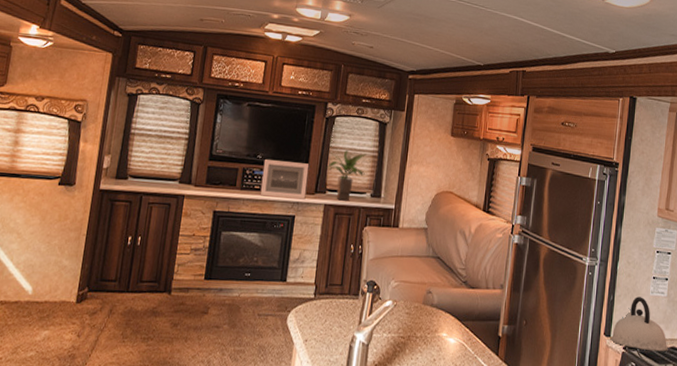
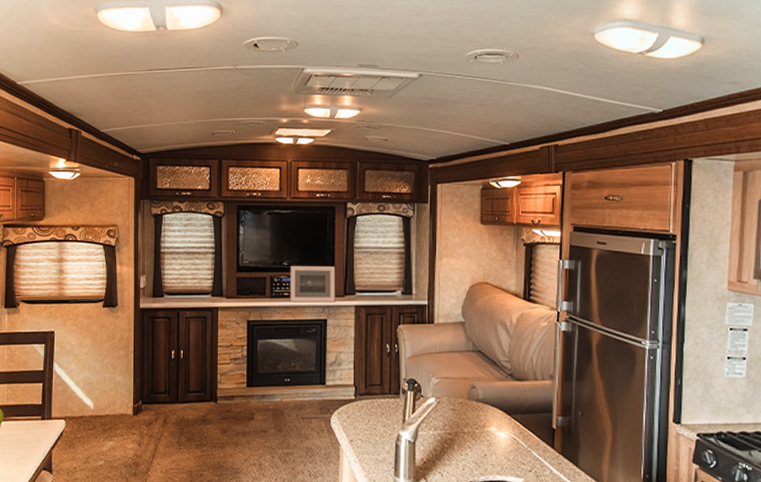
potted plant: present [326,150,367,201] -> none [353,250,393,301]
kettle: present [611,297,668,352] -> none [682,379,751,438]

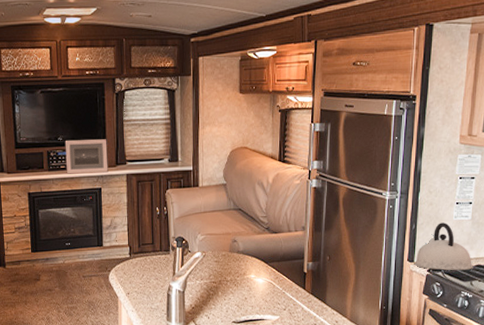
kettle: none [682,379,751,438] -> present [415,222,473,271]

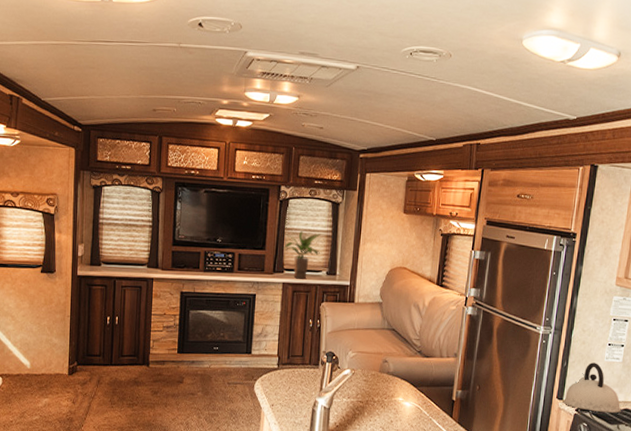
picture frame: present [65,139,108,174] -> none [222,243,267,279]
potted plant: none [123,122,160,169] -> present [282,231,321,279]

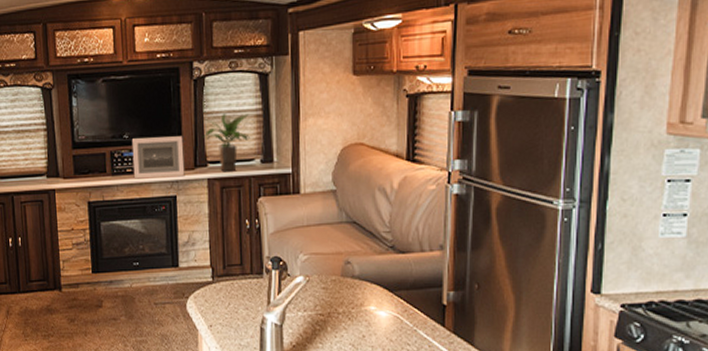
picture frame: none [222,243,267,279] -> present [131,136,185,179]
kettle: present [563,362,621,414] -> none [602,241,690,307]

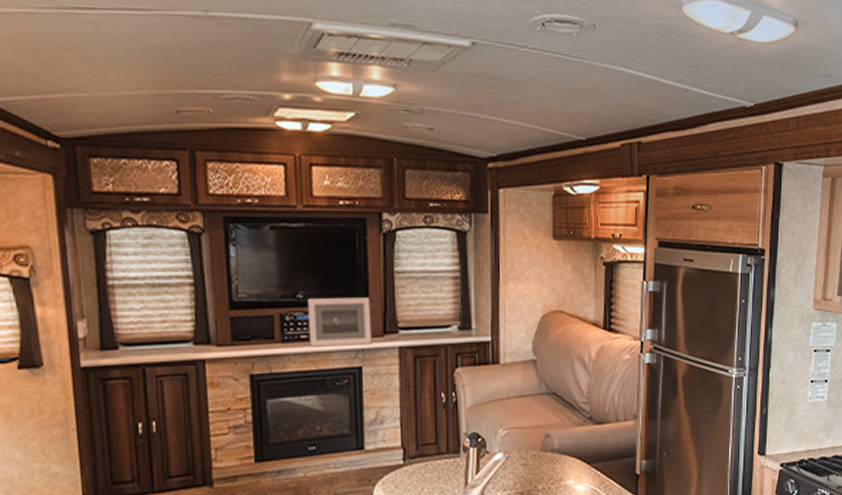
potted plant: present [203,114,250,172] -> none [393,274,446,340]

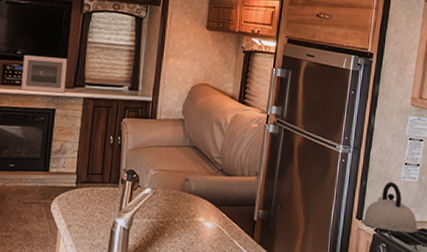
kettle: none [766,405,830,464] -> present [363,182,418,234]

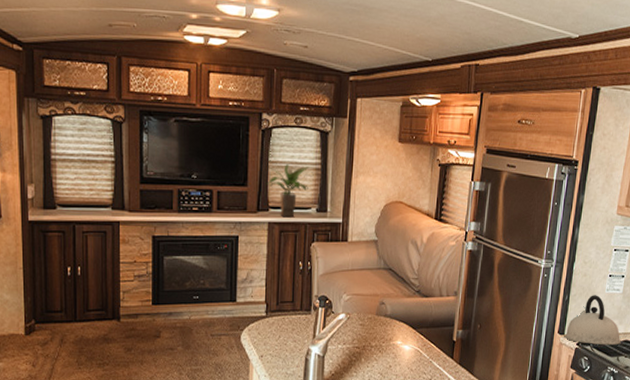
picture frame: present [20,55,68,94] -> none [199,179,249,219]
potted plant: none [84,45,124,95] -> present [267,164,309,218]

